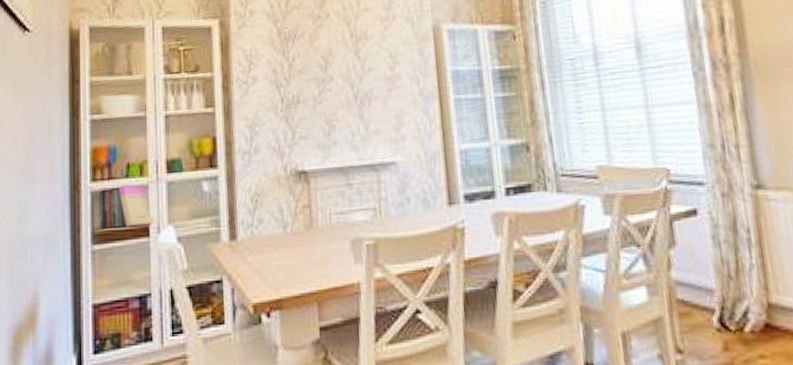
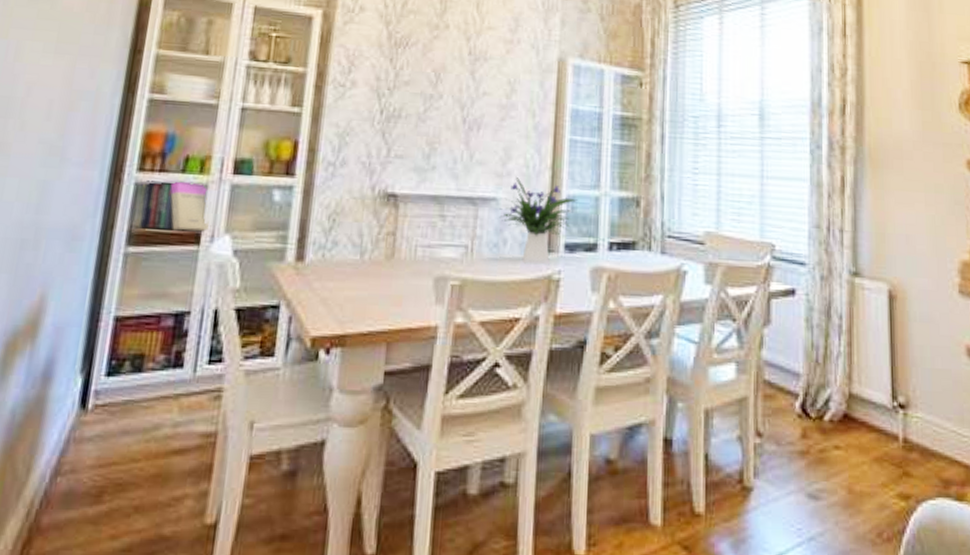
flower arrangement: none [399,140,470,218] -> present [499,176,578,265]

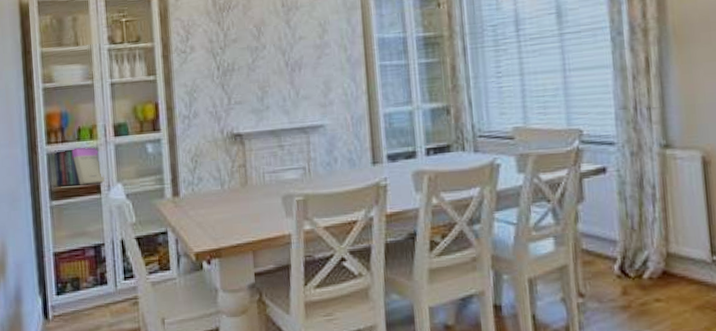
flower arrangement: present [499,176,578,265] -> none [327,104,394,176]

